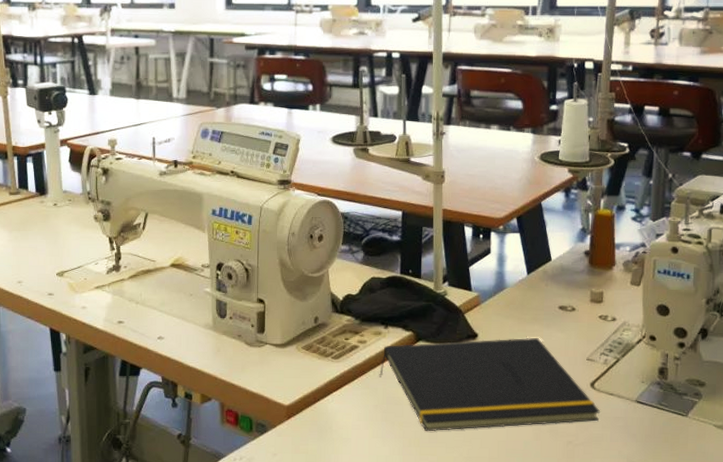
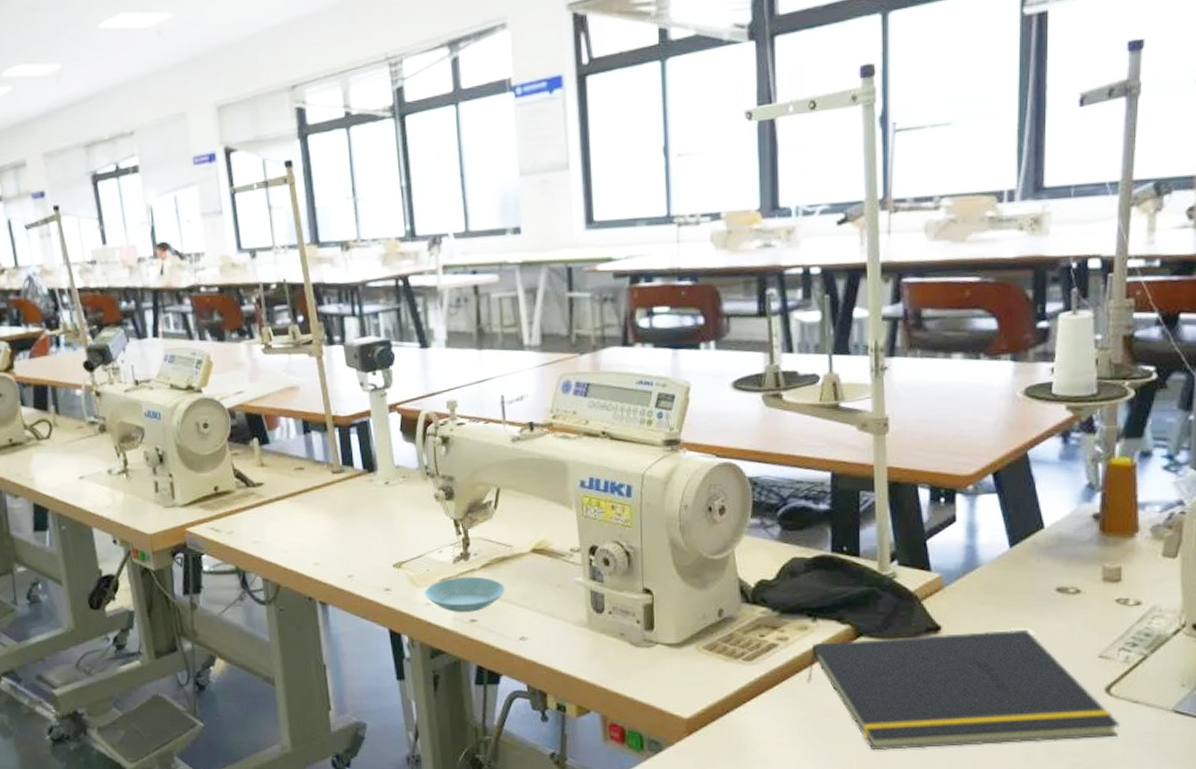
saucer: none [82,285,148,315] -> present [425,576,505,612]

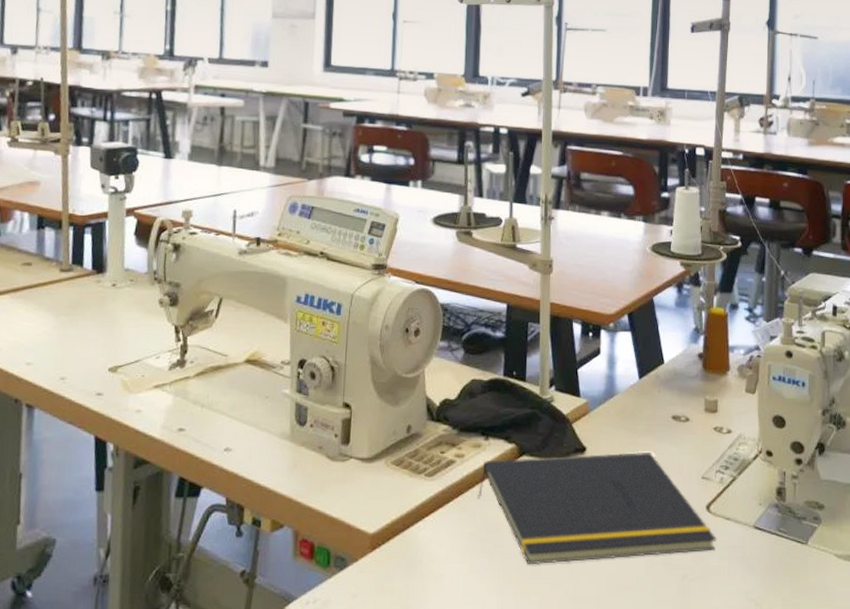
saucer: present [425,576,505,612] -> none [137,384,216,421]

